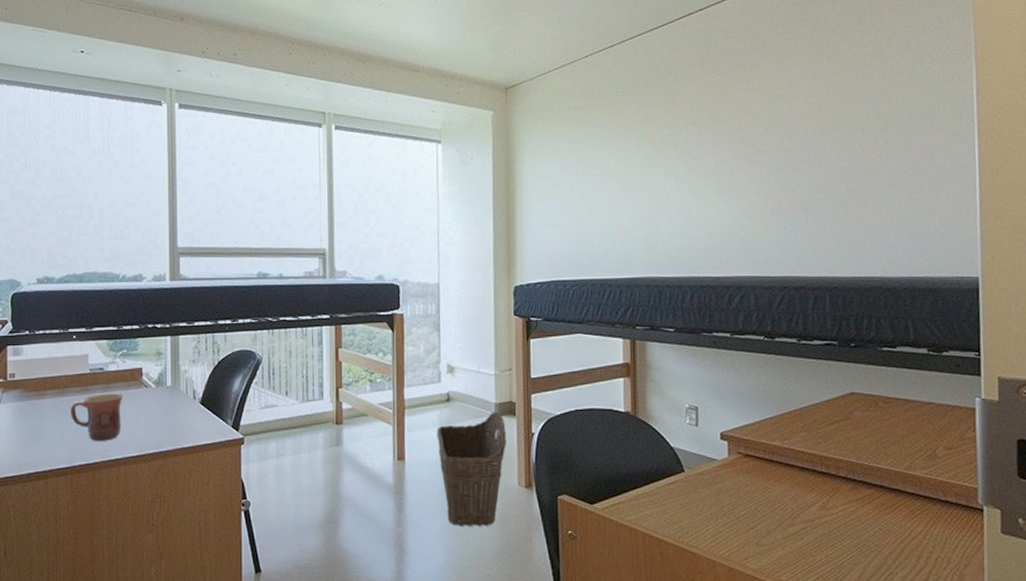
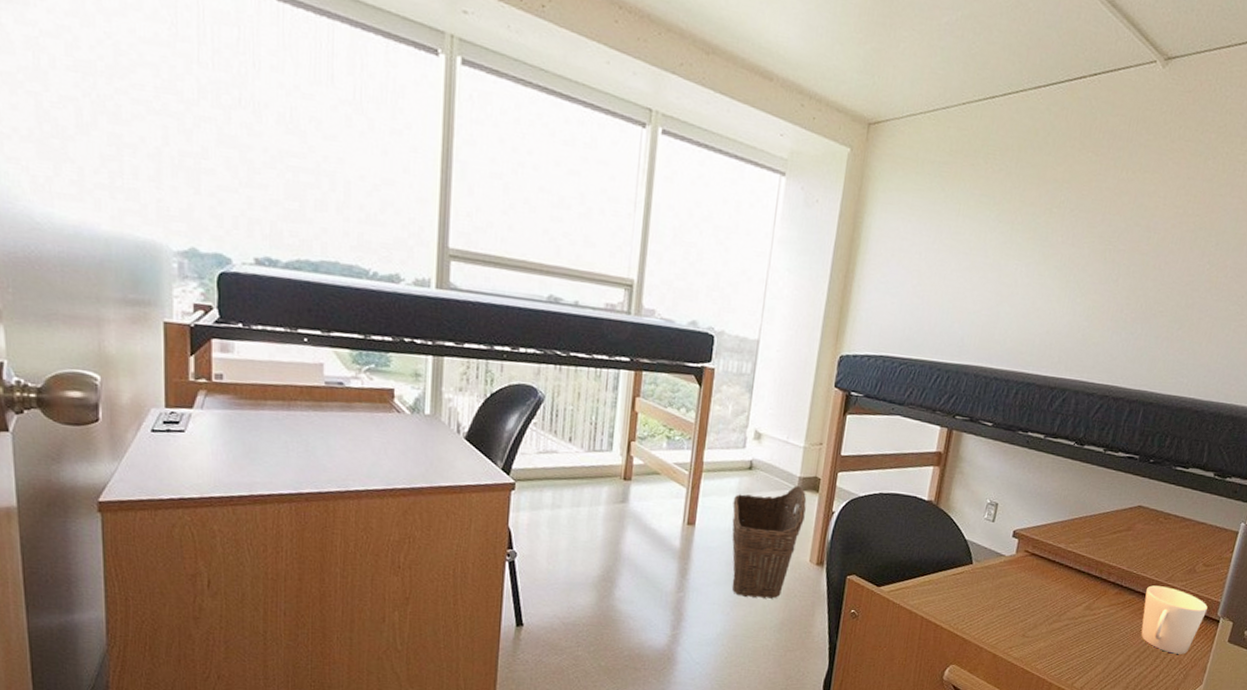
mug: present [71,393,123,441] -> none [298,413,368,469]
cup: none [885,476,964,552] -> present [1141,585,1208,654]

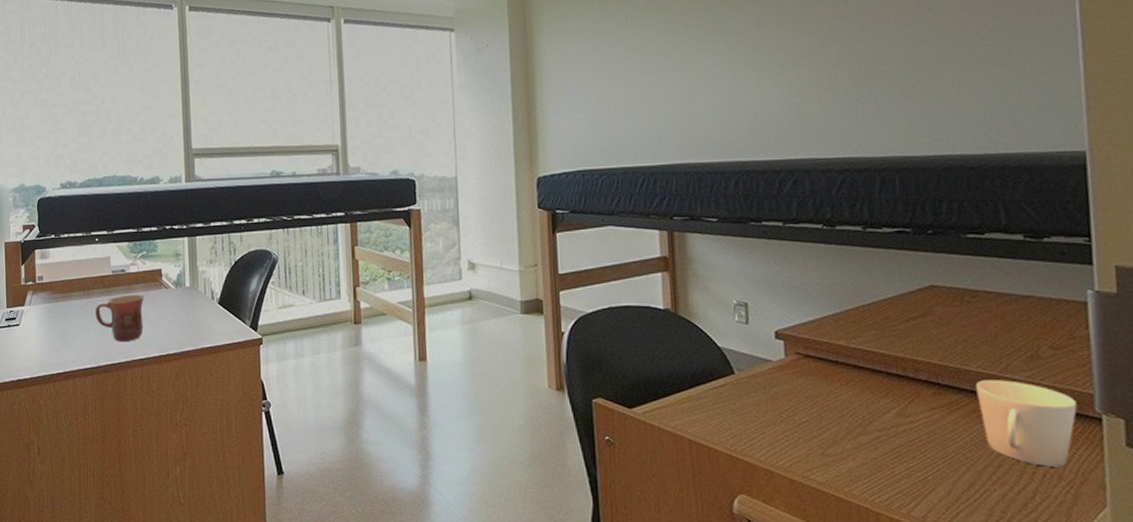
mug: none [298,413,368,469] -> present [95,294,145,341]
wicker basket: present [732,486,807,599] -> none [459,310,534,430]

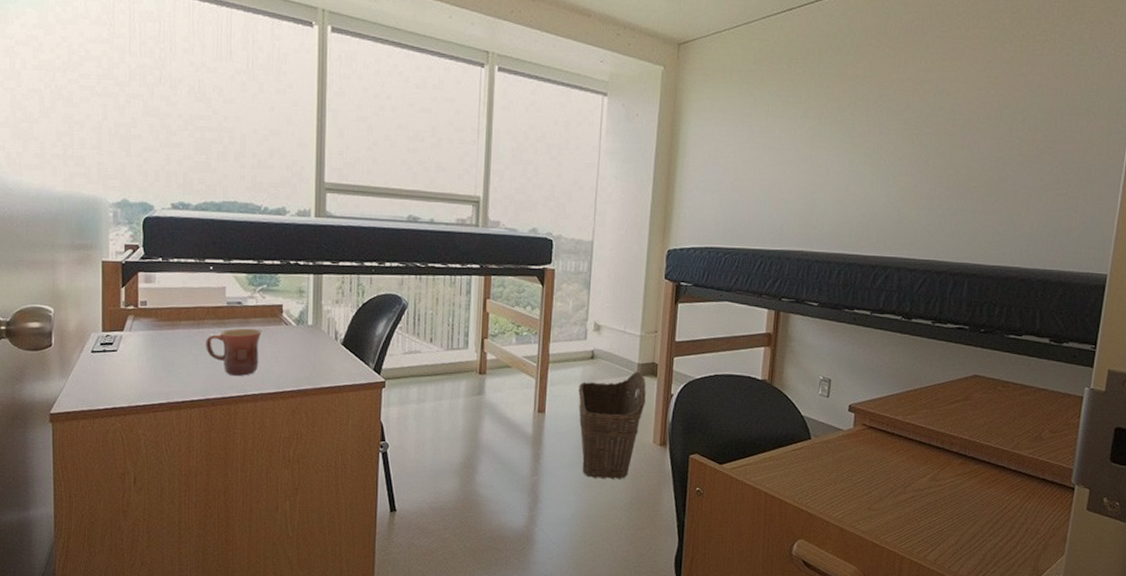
wicker basket: none [459,310,534,430] -> present [578,372,646,479]
cup: present [976,380,1077,467] -> none [991,454,1060,524]

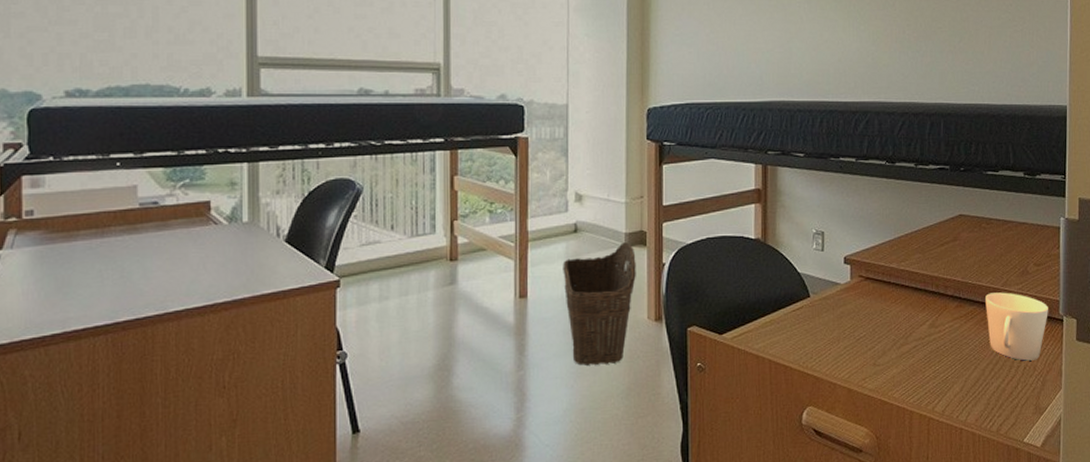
mug: present [206,328,262,376] -> none [113,232,185,291]
cup: none [991,454,1060,524] -> present [985,292,1048,361]

